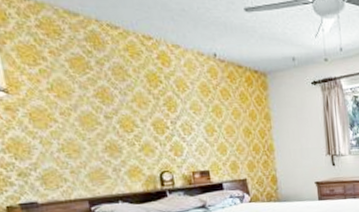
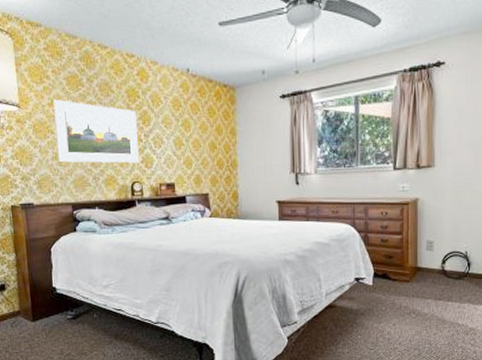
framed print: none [54,84,167,155] -> present [53,99,139,164]

